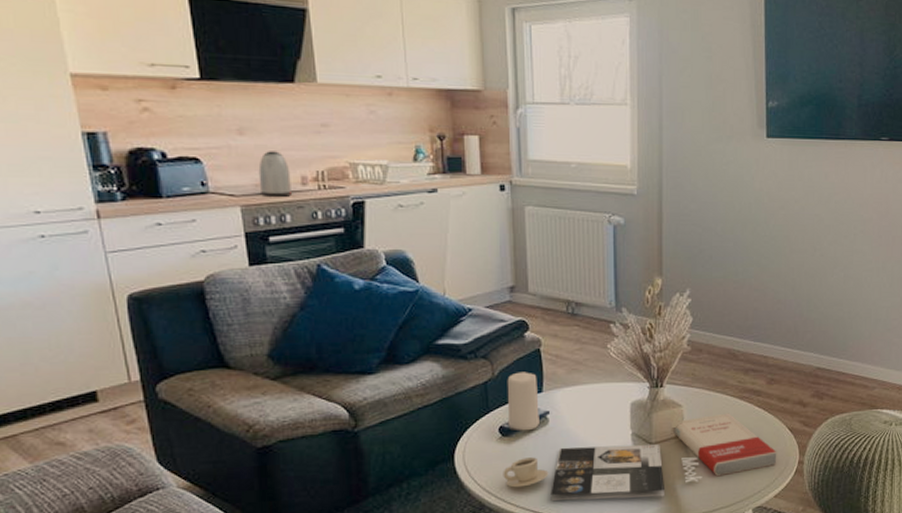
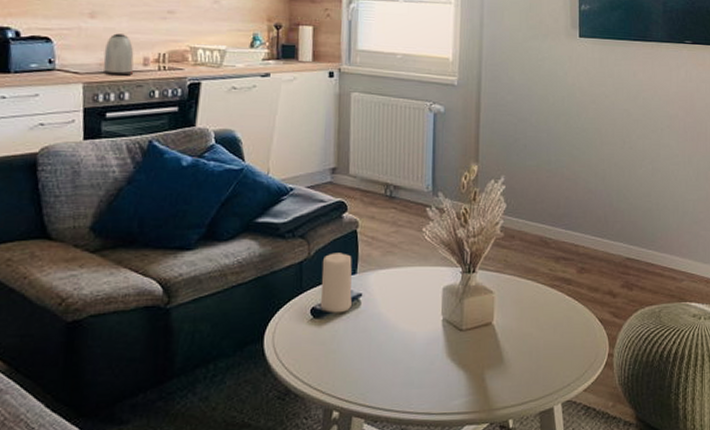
cup: present [503,457,549,488] -> none [311,341,358,373]
magazine: present [550,444,702,501] -> none [358,331,512,389]
book: present [672,413,777,476] -> none [483,301,587,366]

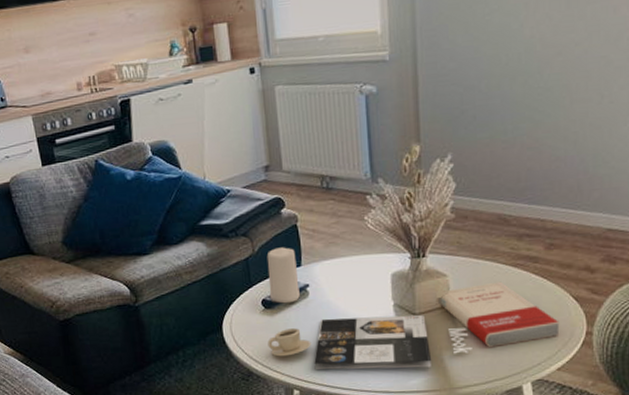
kettle: present [103,33,134,77] -> none [42,63,70,105]
cup: none [311,341,358,373] -> present [267,328,312,357]
magazine: none [358,331,512,389] -> present [314,315,472,370]
book: none [483,301,587,366] -> present [437,281,560,347]

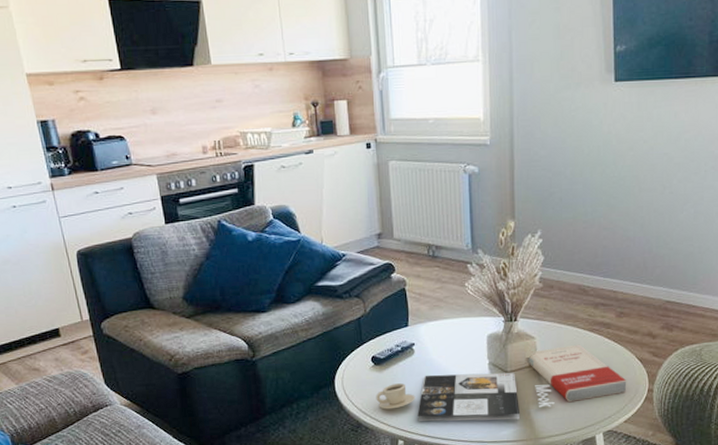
candle: present [266,247,300,304] -> none [377,308,406,361]

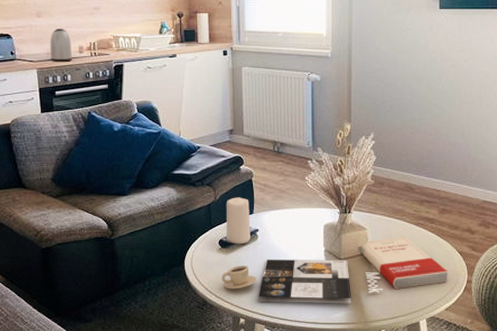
kettle: none [168,126,195,166] -> present [50,28,72,63]
candle: none [377,308,406,361] -> present [226,197,251,244]

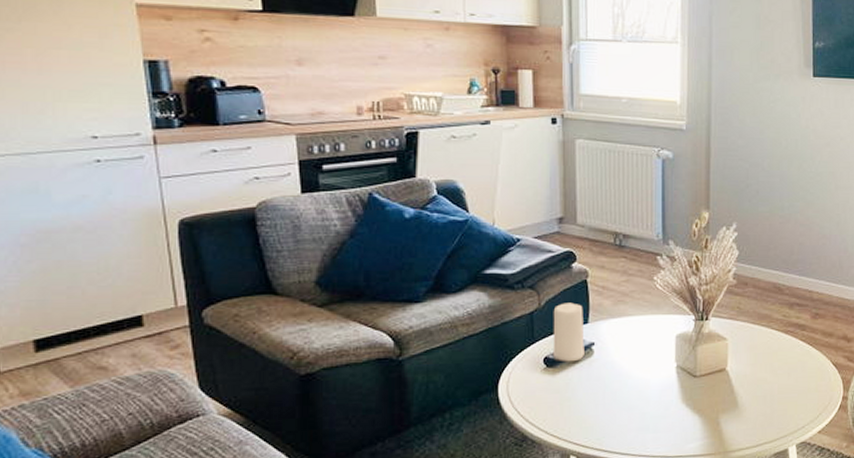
kettle: present [50,28,72,63] -> none [315,81,347,127]
cup: present [221,266,257,289] -> none [546,389,592,420]
magazine: present [258,259,383,304] -> none [594,377,746,434]
book: present [358,236,448,289] -> none [717,347,821,410]

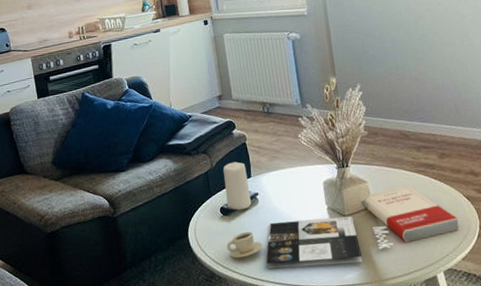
cup: none [546,389,592,420] -> present [226,232,263,259]
magazine: none [594,377,746,434] -> present [266,216,394,269]
book: none [717,347,821,410] -> present [361,185,459,242]

